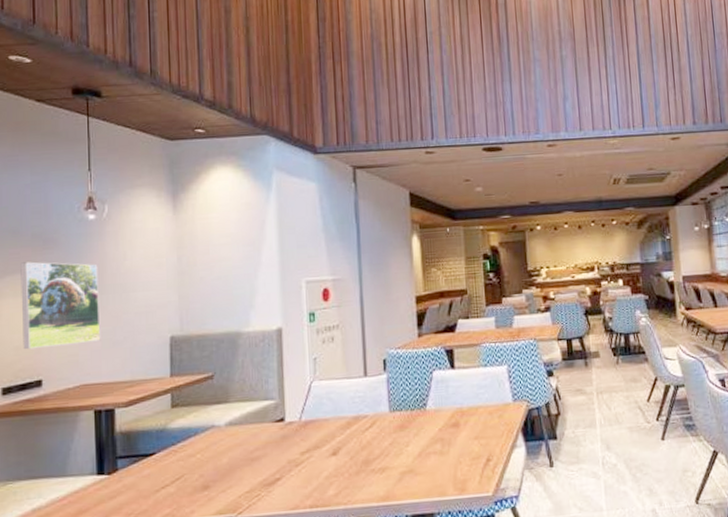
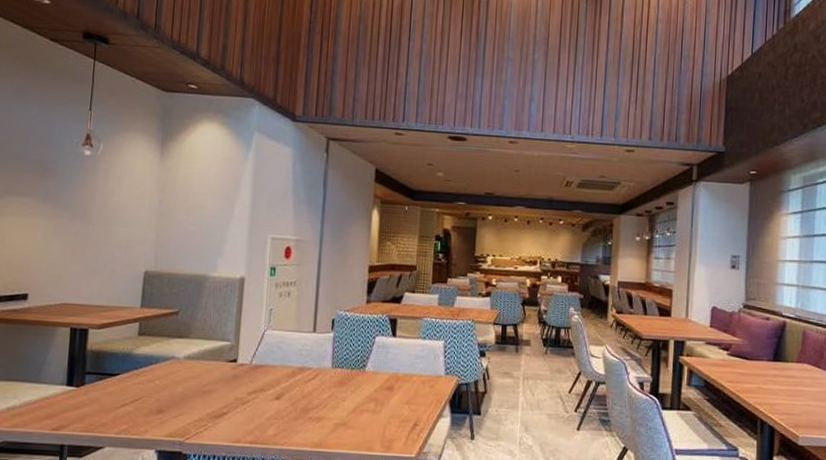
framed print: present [20,261,101,350] -> none [15,186,88,266]

